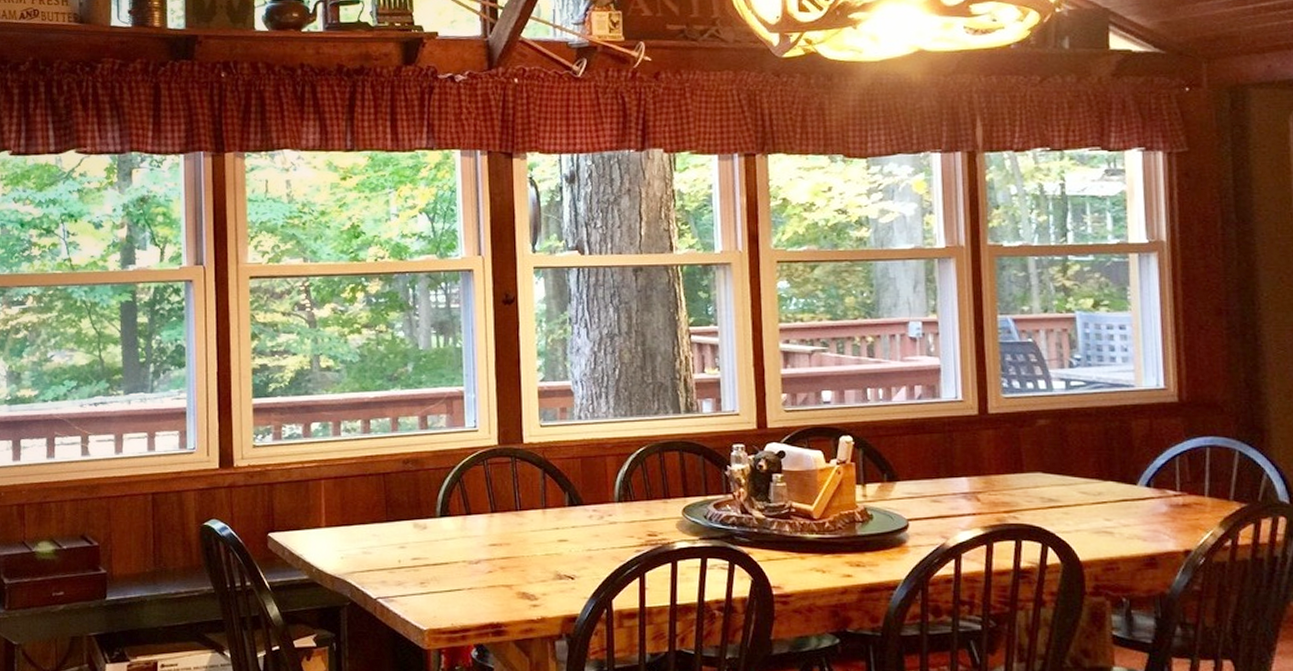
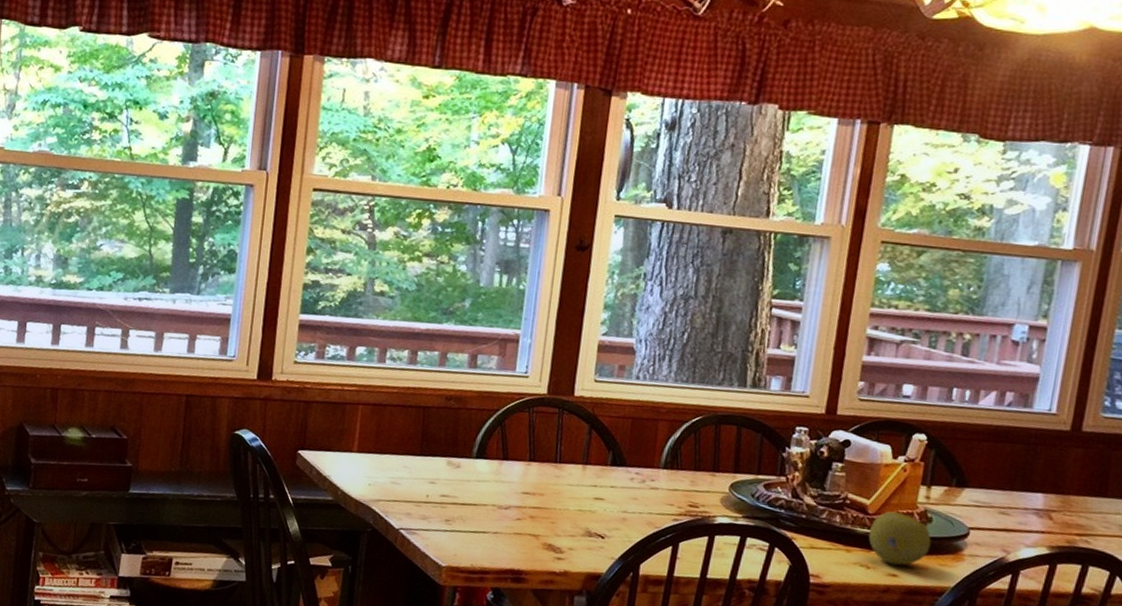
fruit: none [817,513,877,565] -> present [868,510,932,566]

